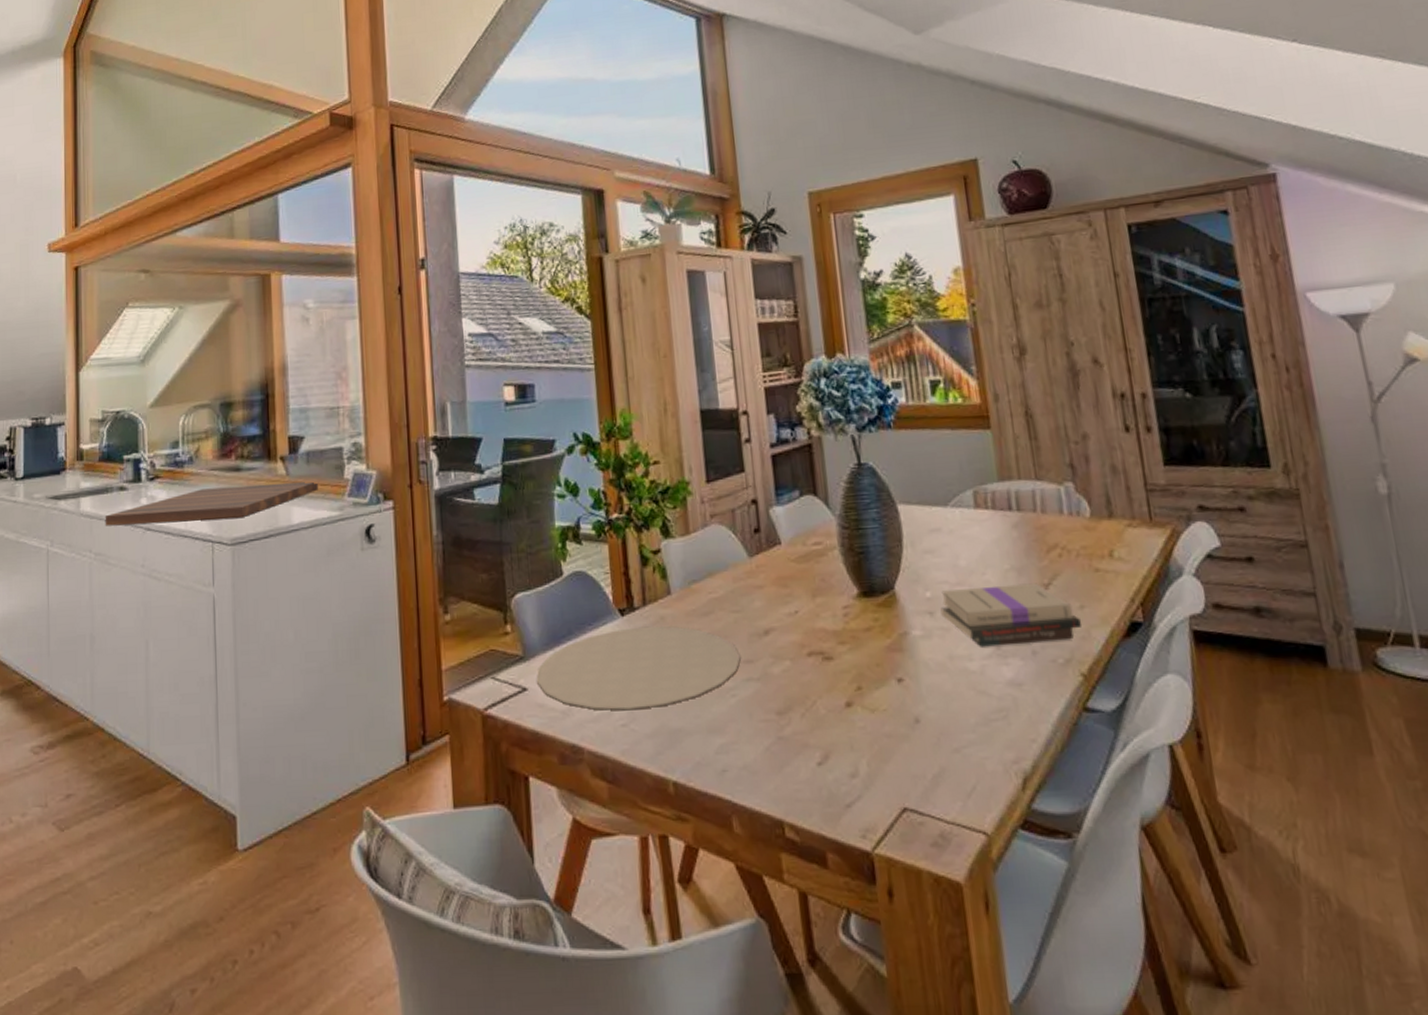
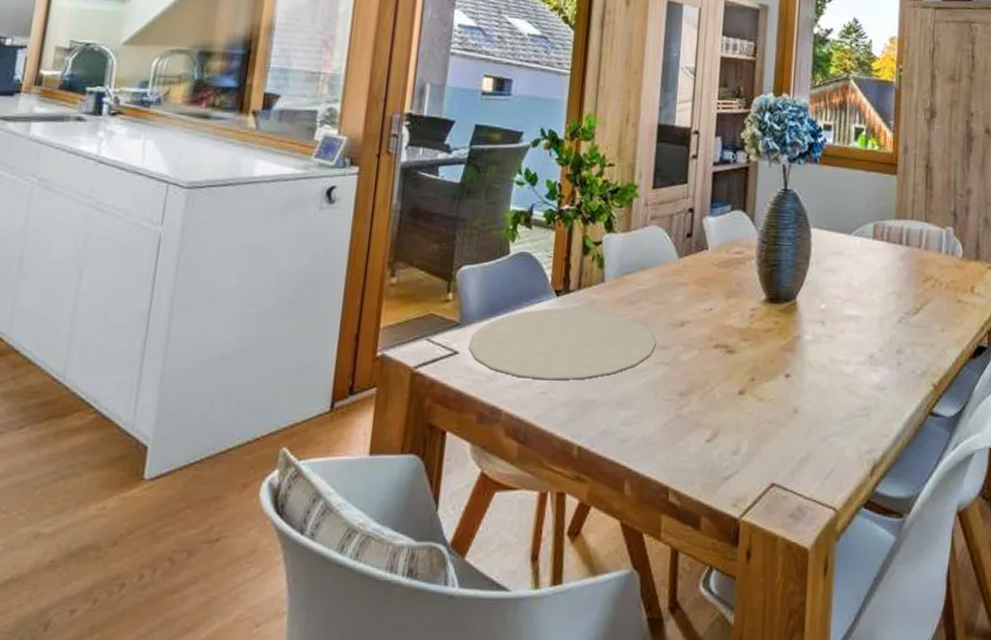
cutting board: present [105,482,318,526] -> none [54,130,287,163]
books: present [940,583,1081,647] -> none [830,304,940,356]

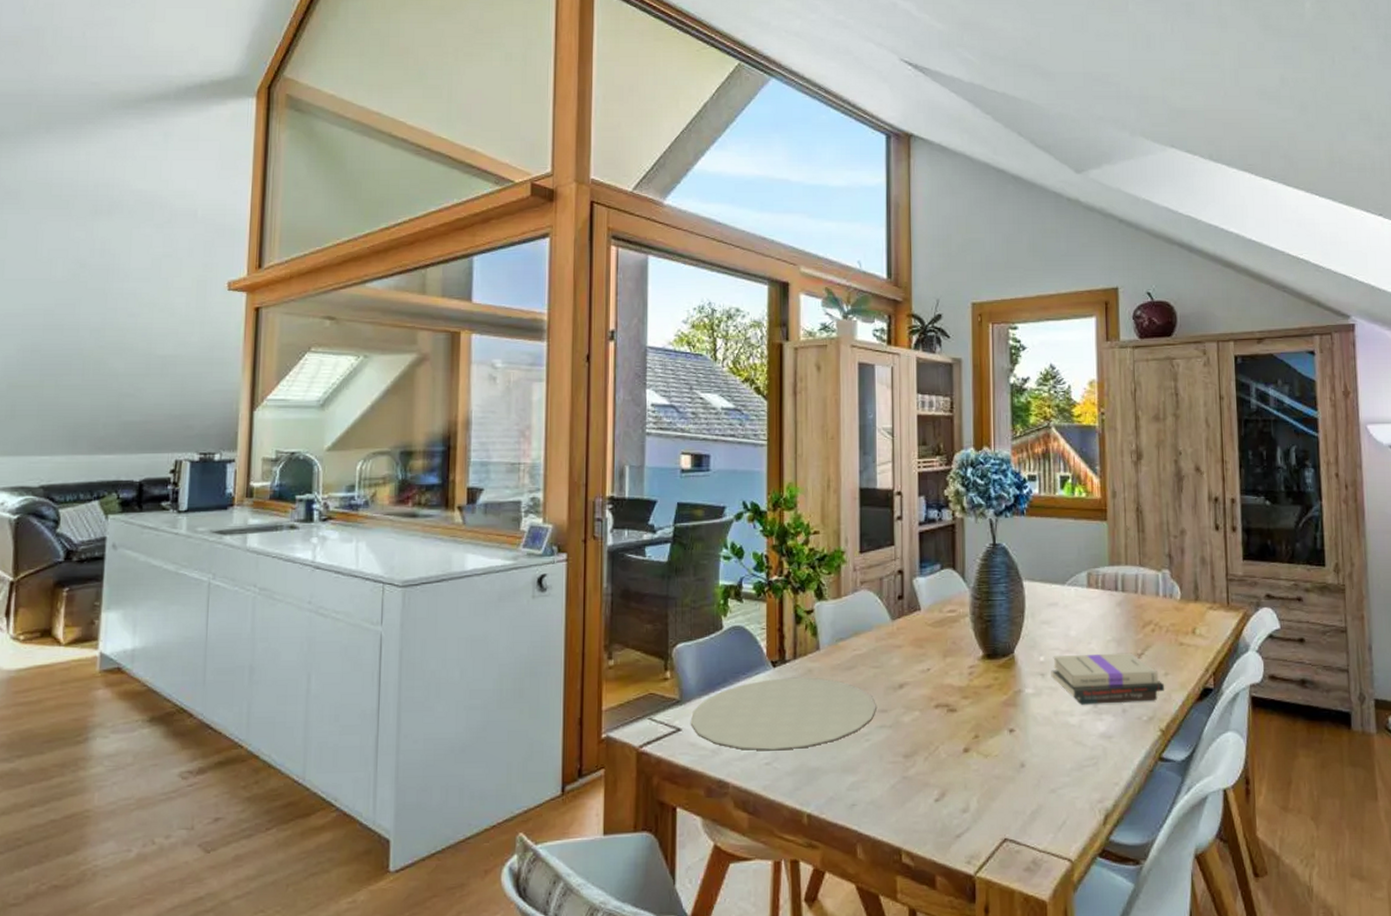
books: none [830,304,940,356] -> present [1051,653,1164,705]

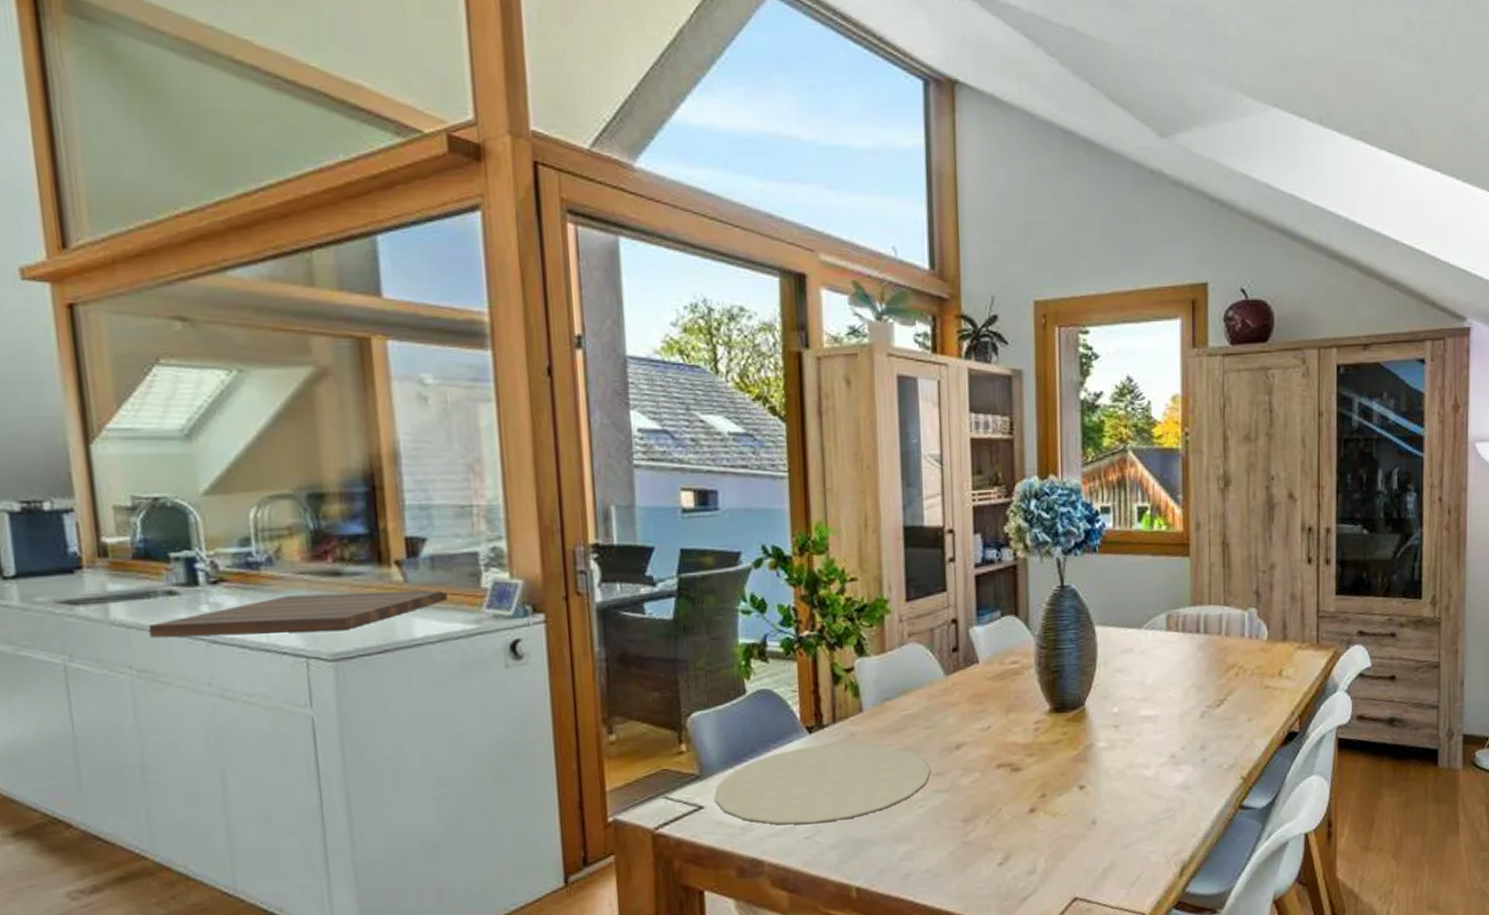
cutting board: none [272,531,494,563] -> present [148,591,447,638]
books: present [1051,653,1164,705] -> none [1125,699,1247,756]

